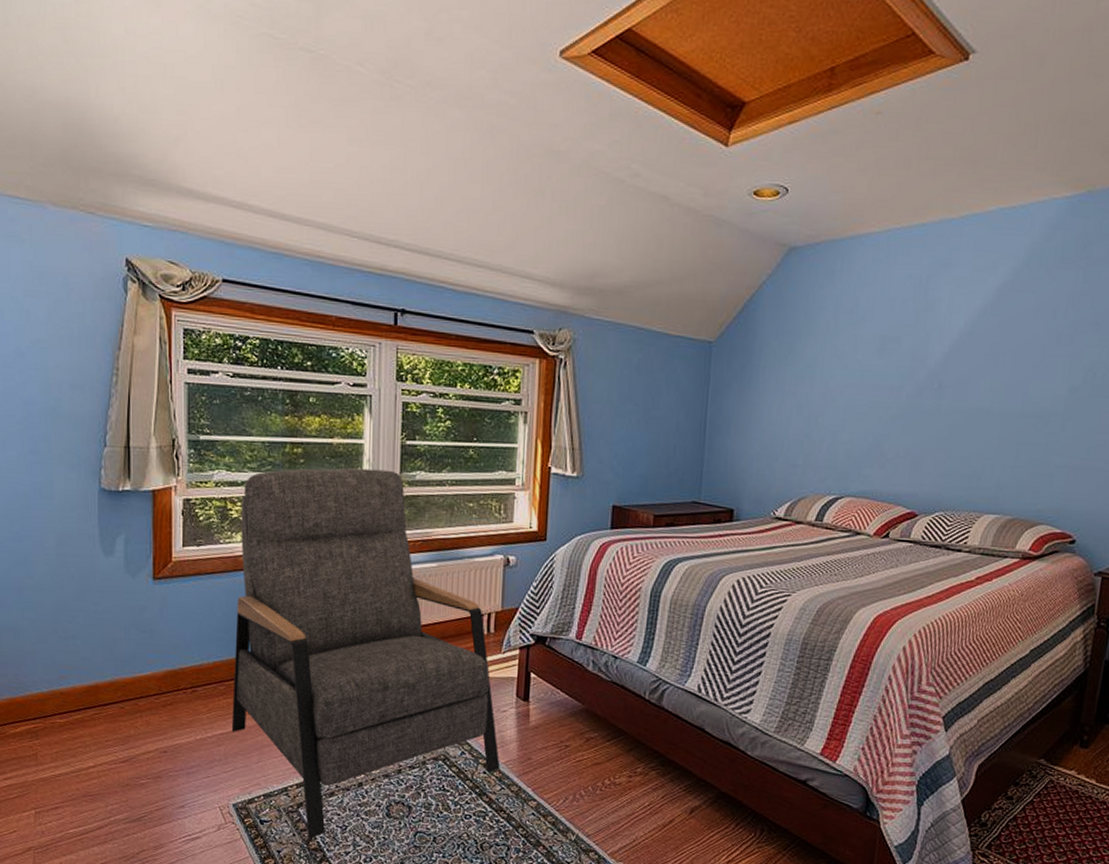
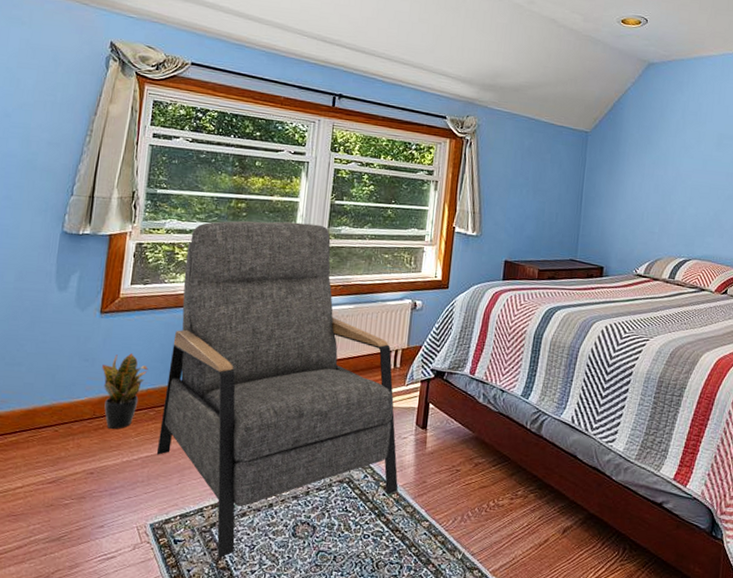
potted plant: none [162,623,213,705] -> present [102,353,149,429]

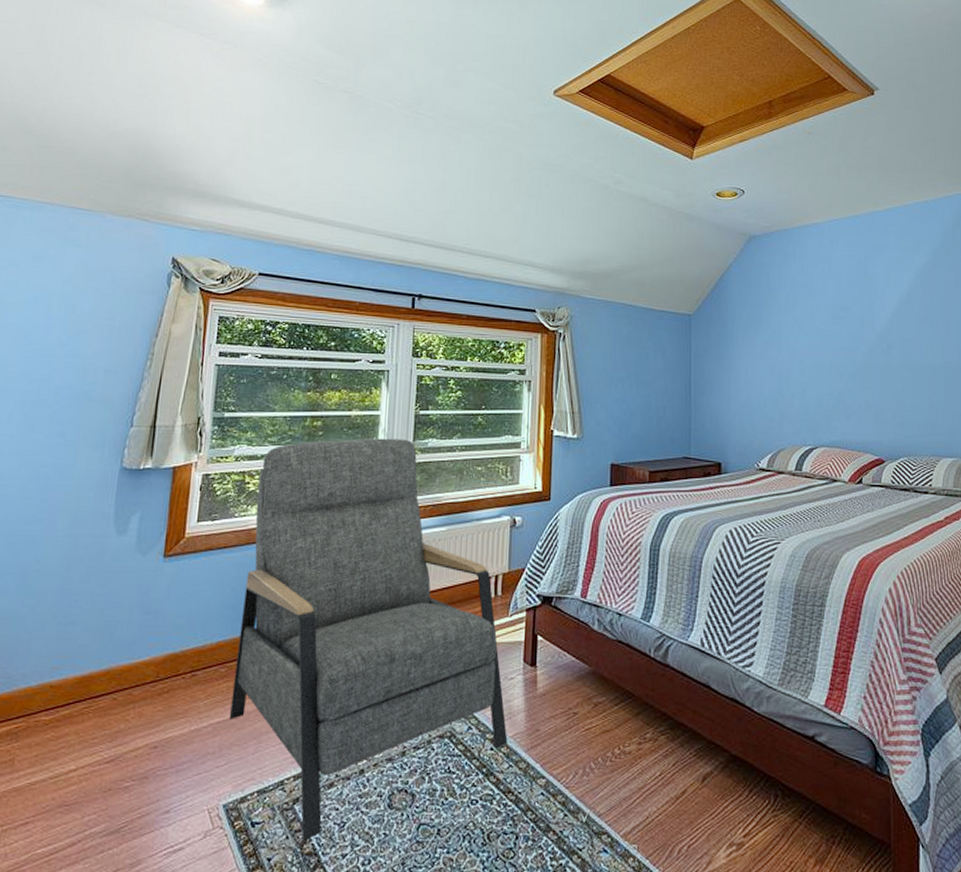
potted plant: present [102,353,149,429] -> none [166,601,218,692]

